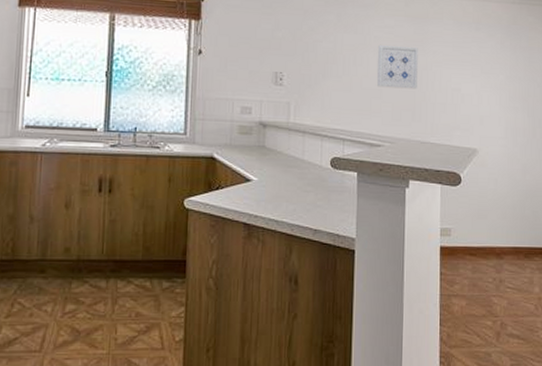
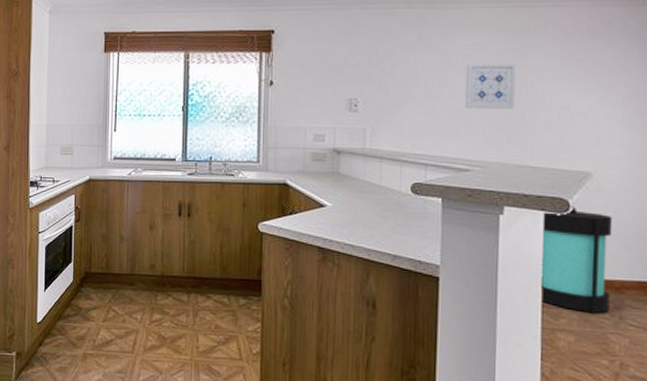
lantern: none [440,179,494,279] -> present [541,206,613,314]

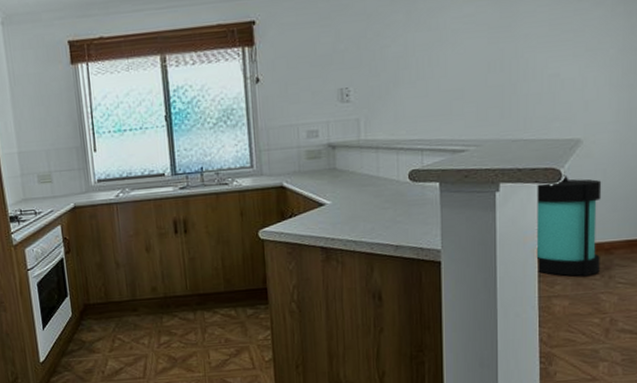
wall art: present [465,63,516,109] -> none [456,34,506,87]

